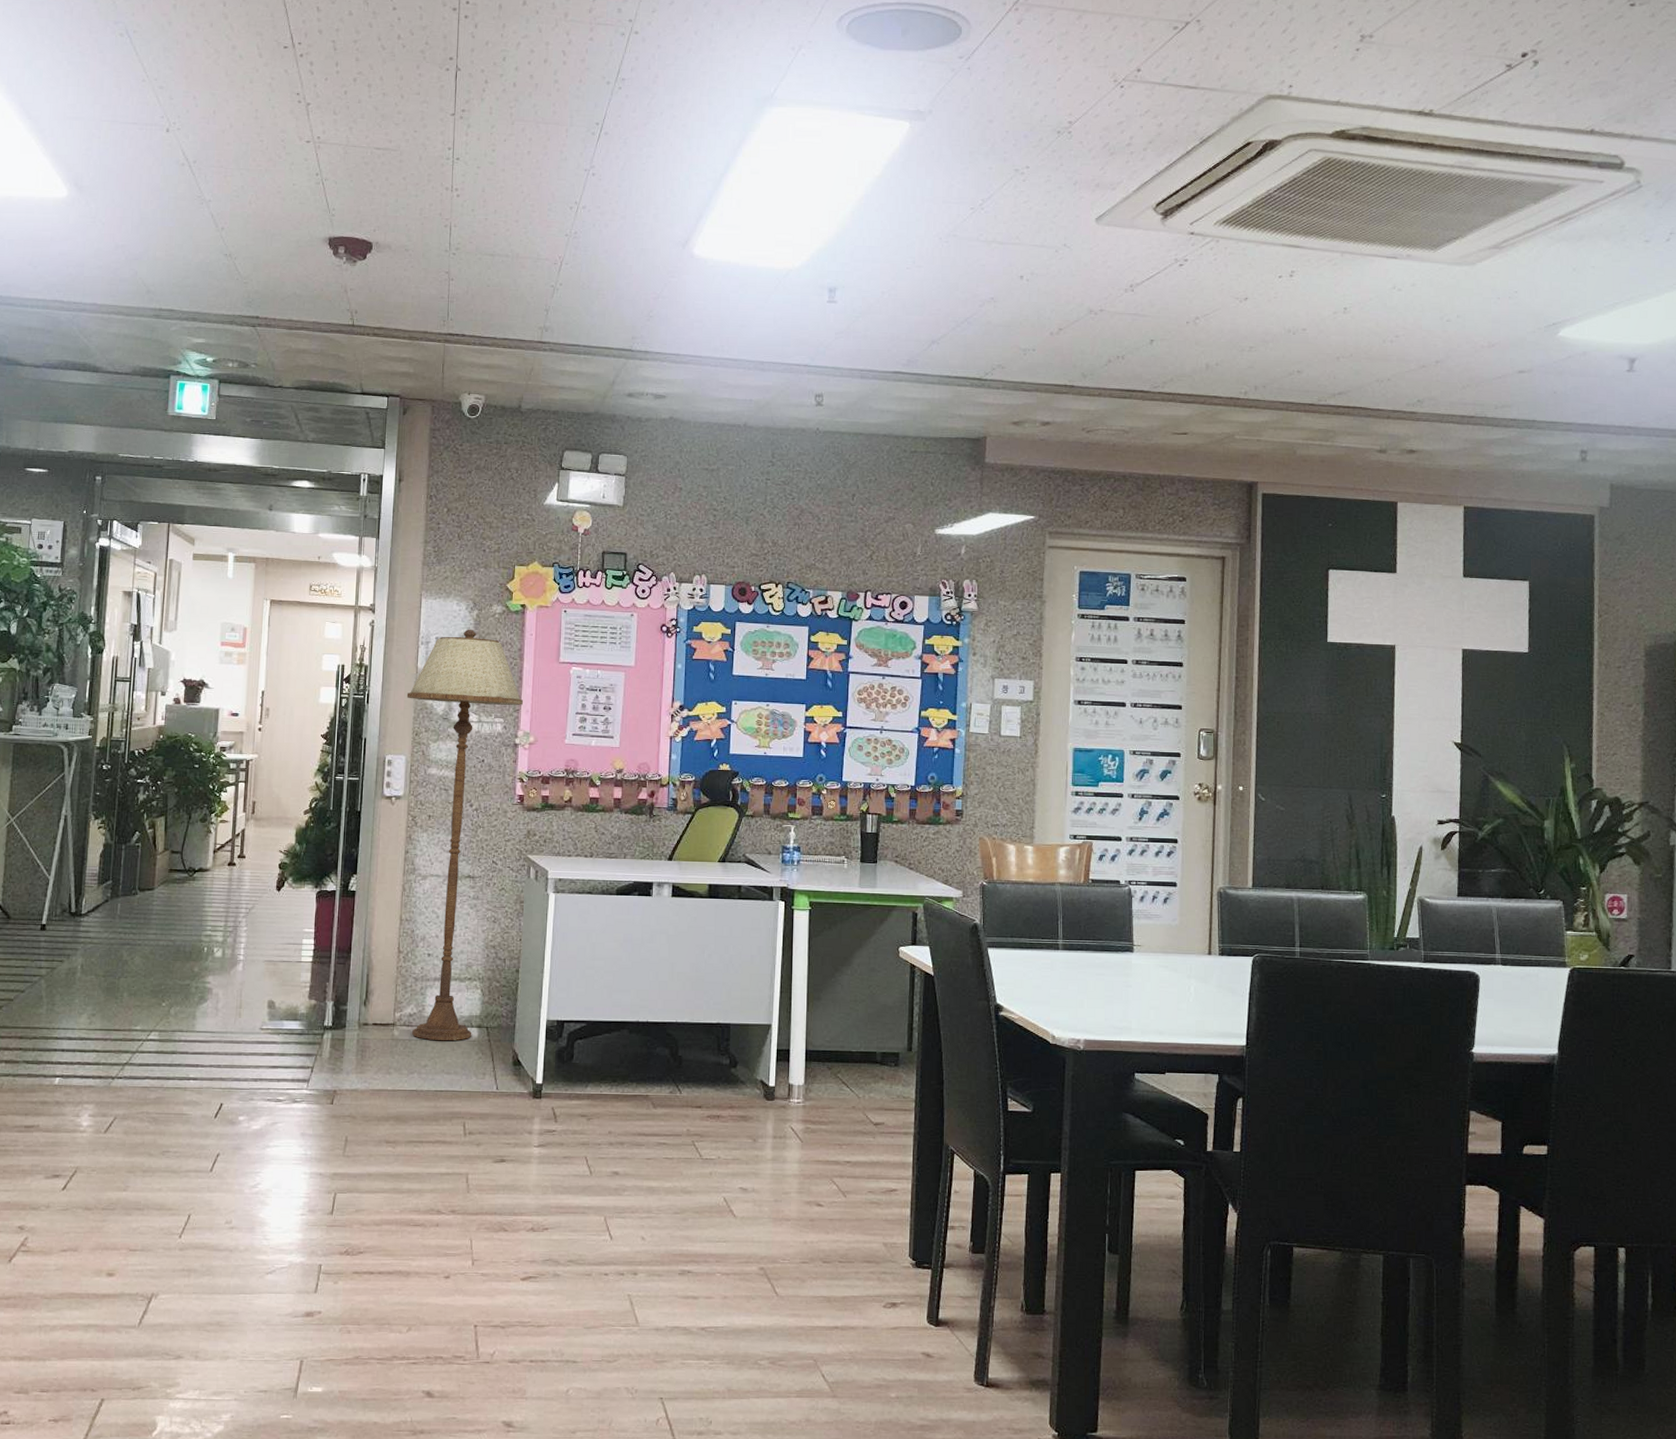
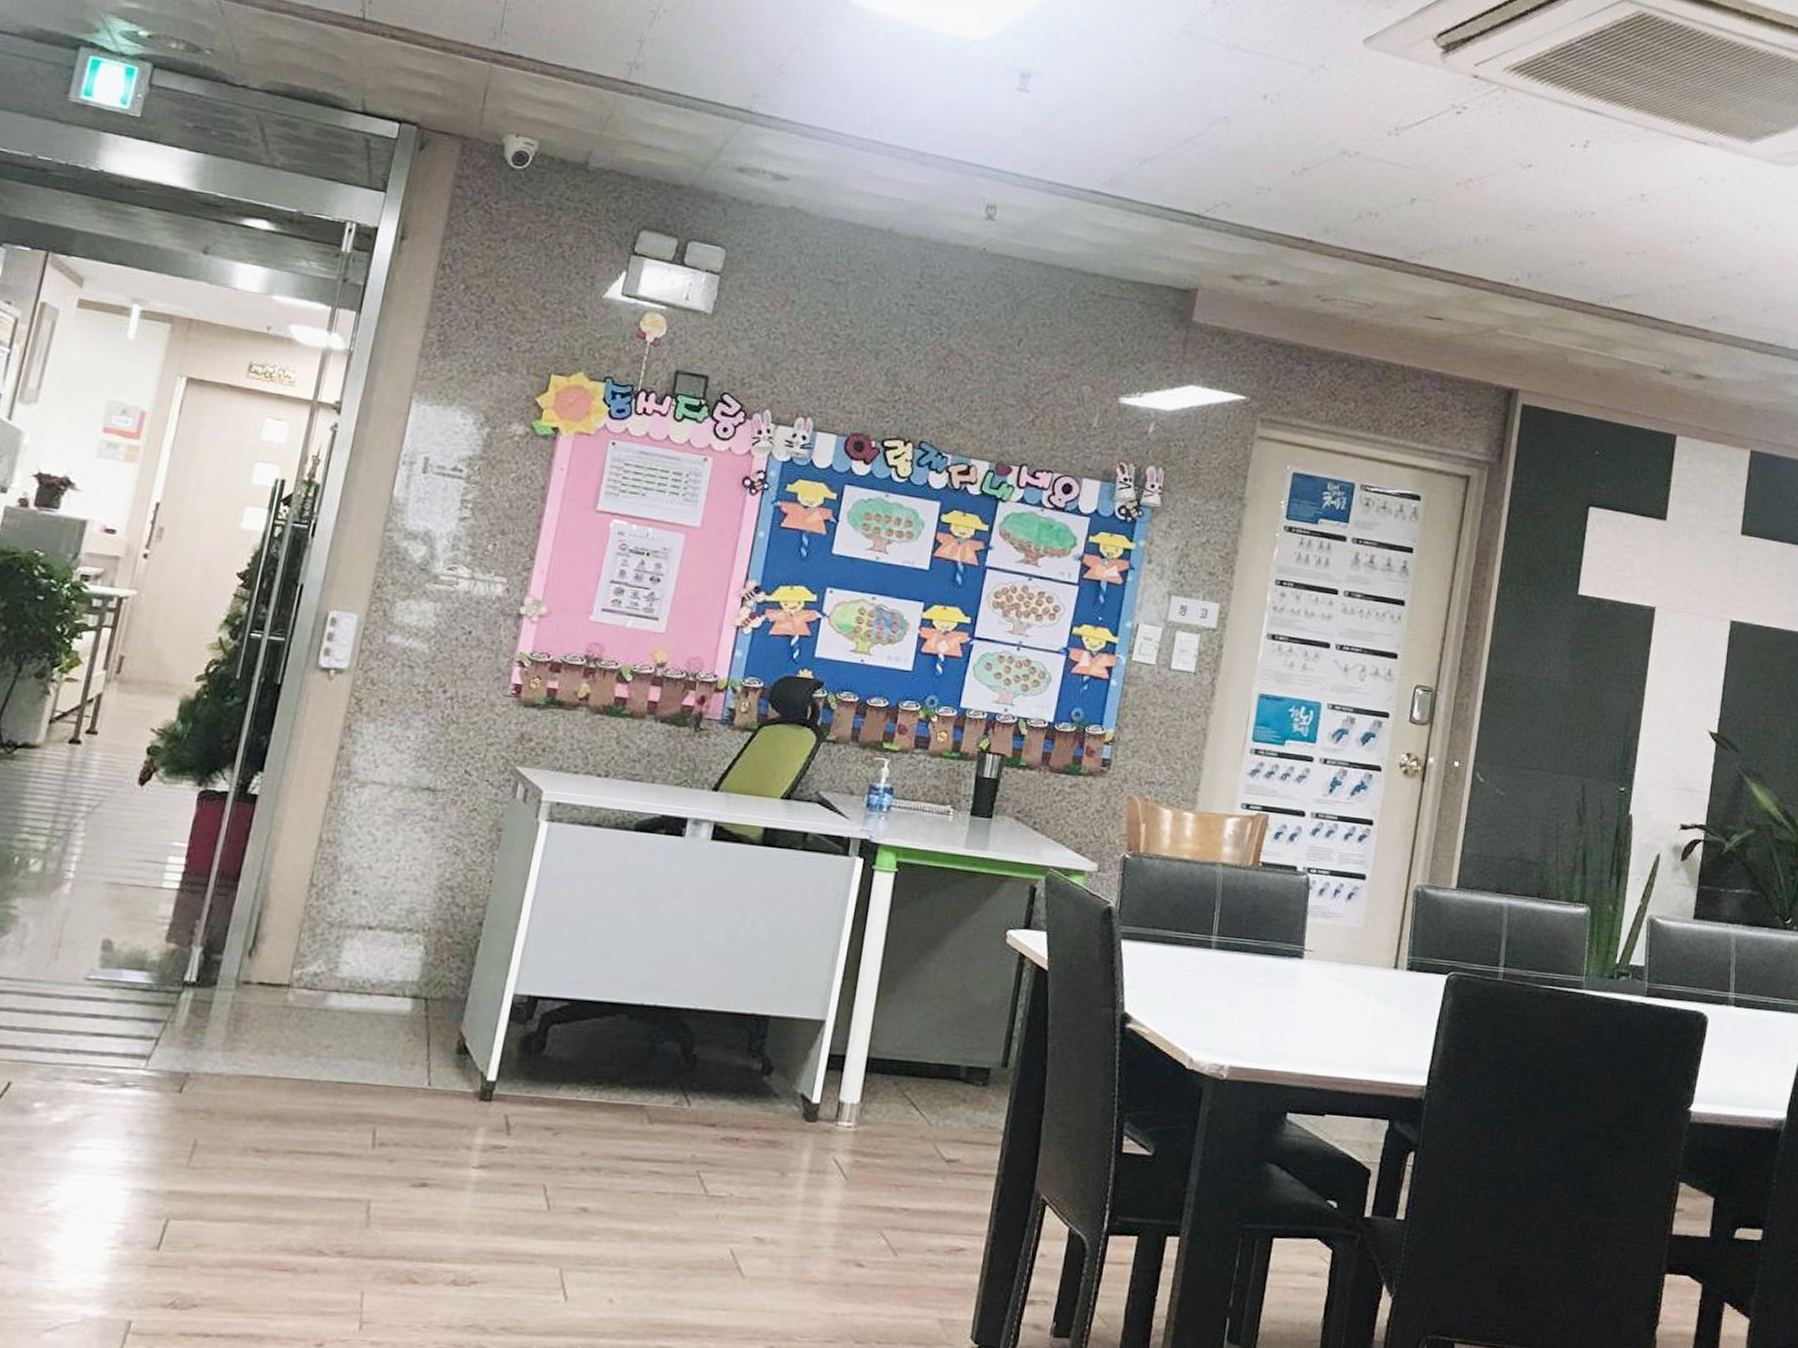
floor lamp: present [406,630,523,1041] -> none [315,452,538,1014]

